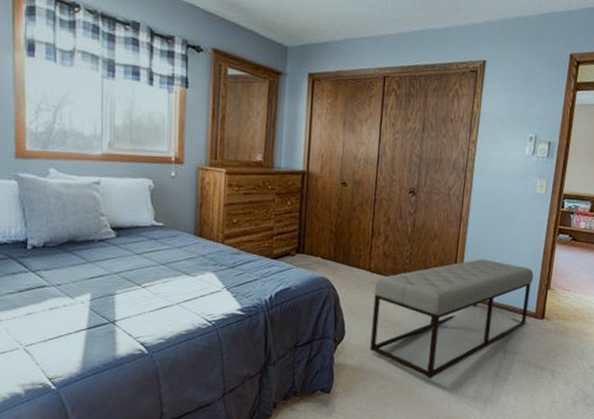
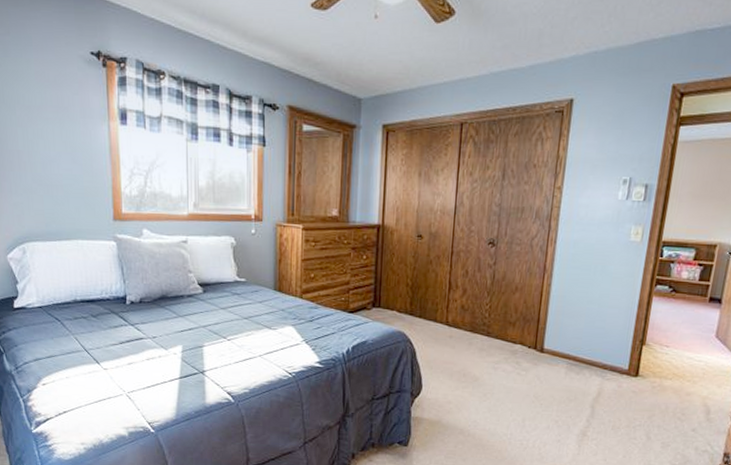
bench: present [370,259,534,379] -> none [448,312,627,436]

